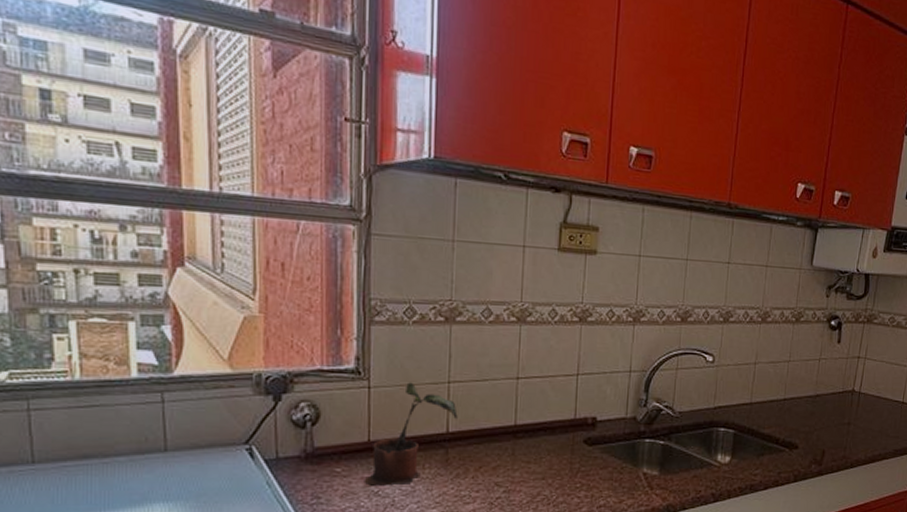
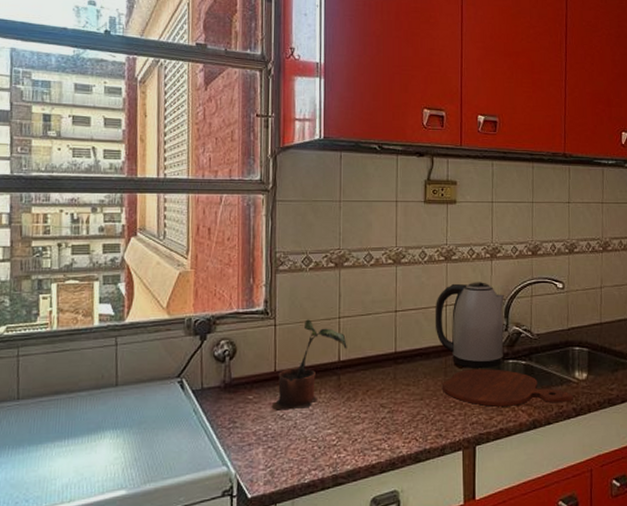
kettle: none [564,349,645,447] -> present [436,282,504,368]
cutting board: none [567,448,713,489] -> present [441,369,574,407]

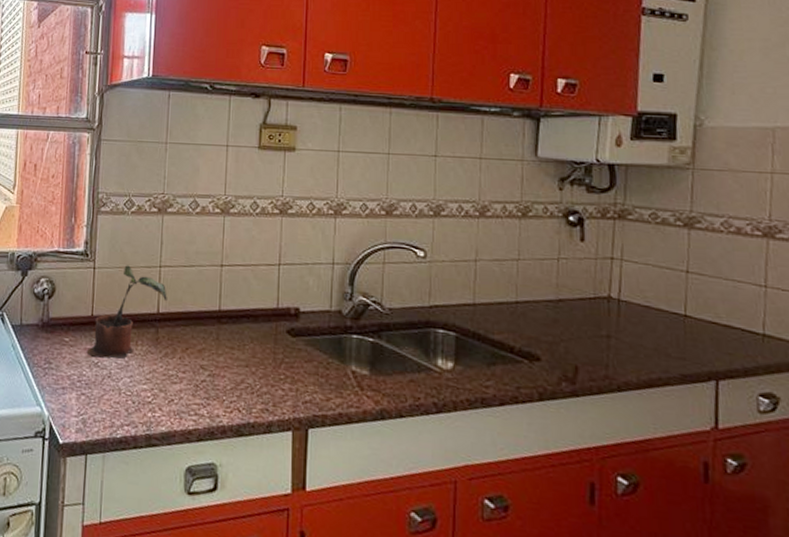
kettle: present [436,282,504,368] -> none [266,240,349,341]
cutting board: present [441,369,574,407] -> none [270,339,434,395]

